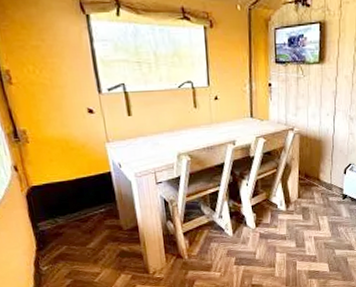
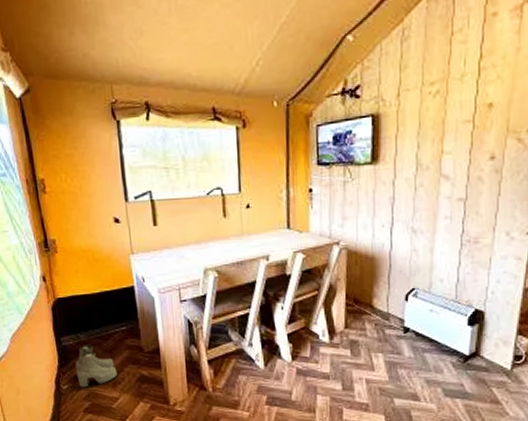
boots: none [54,227,98,268] -> present [75,344,118,388]

